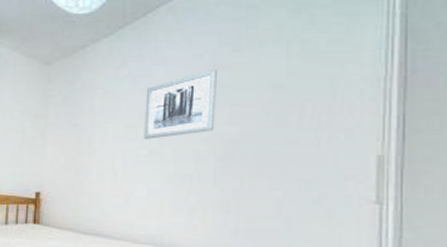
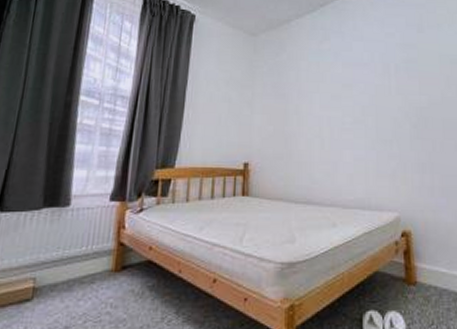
wall art: present [143,68,217,139] -> none [347,45,408,108]

